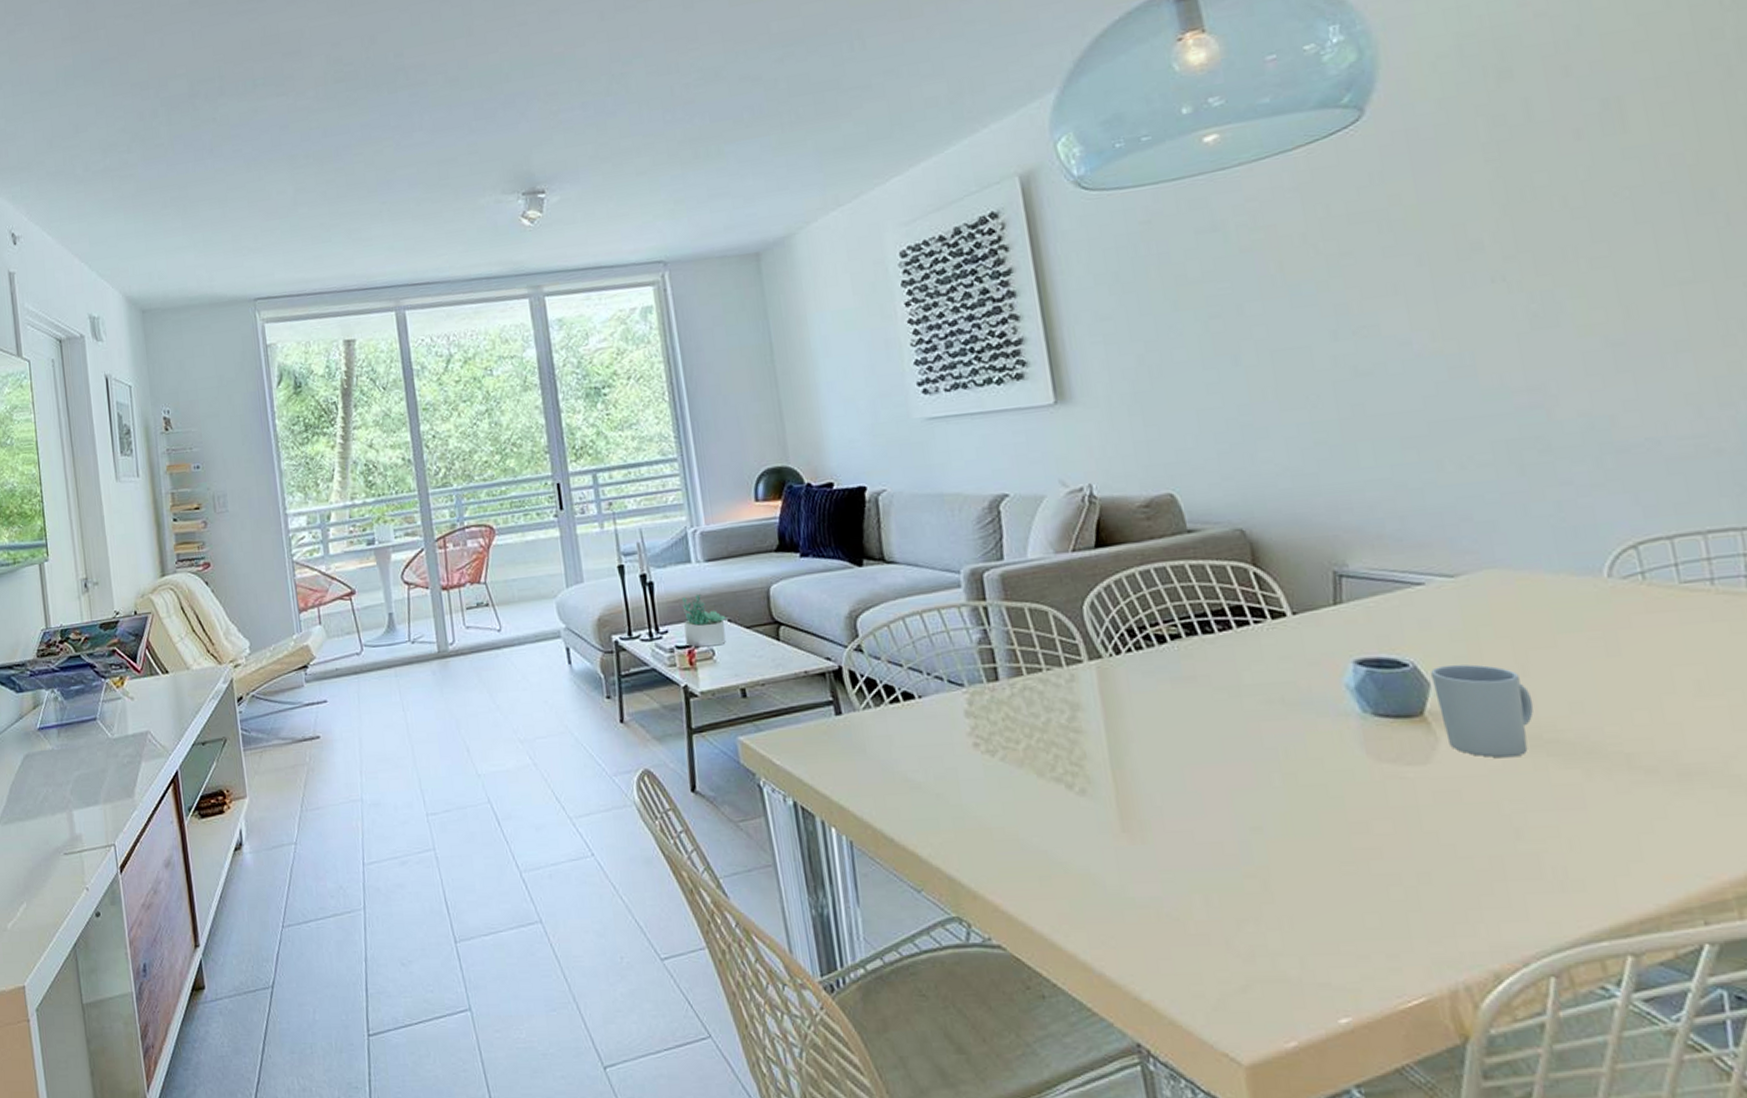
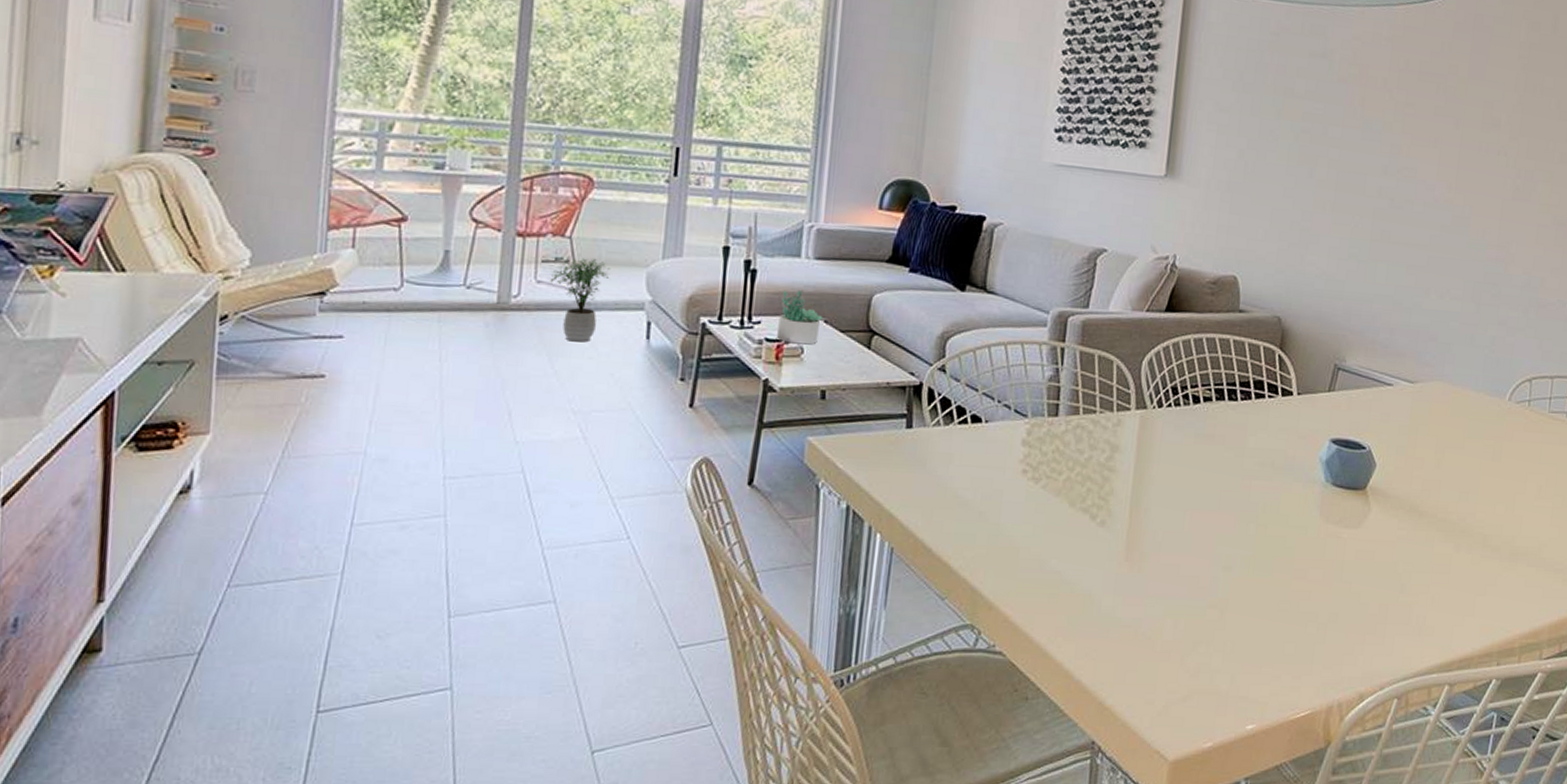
potted plant: none [476,598,525,677] -> present [549,258,611,342]
mug: present [1431,664,1534,758] -> none [1376,452,1439,530]

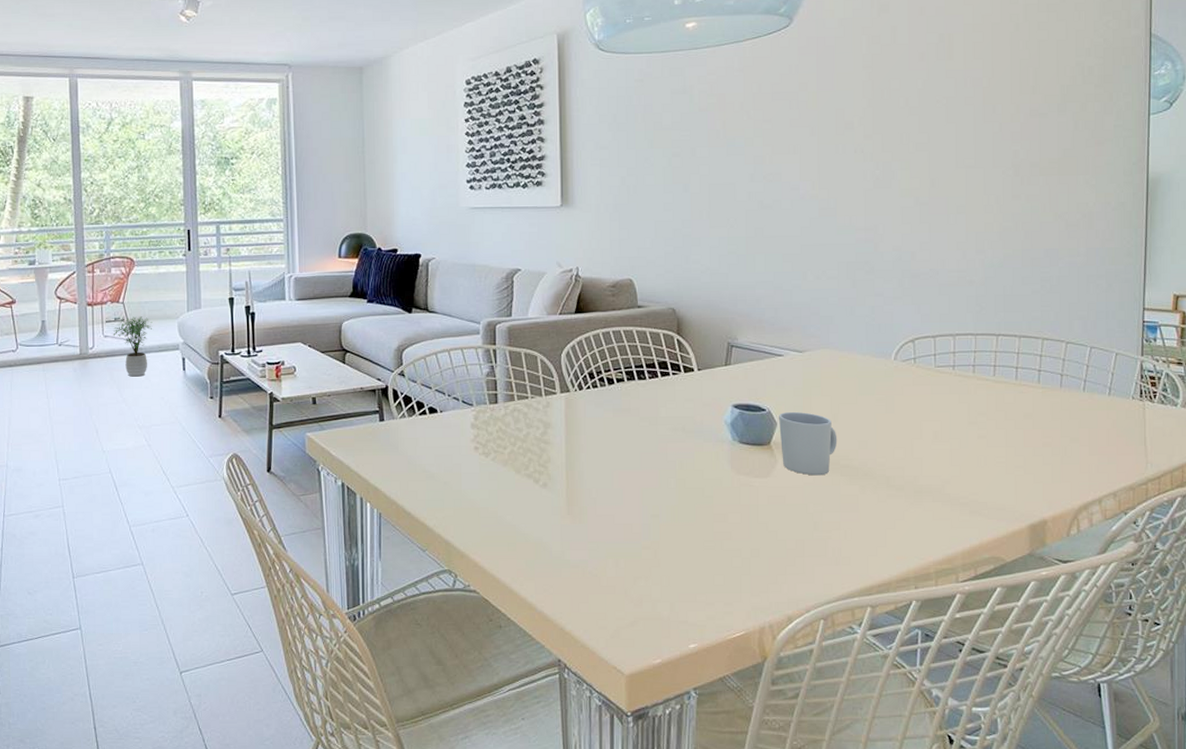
succulent plant: present [776,289,824,345] -> none [274,324,308,365]
mug: none [1376,452,1439,530] -> present [779,411,838,476]

